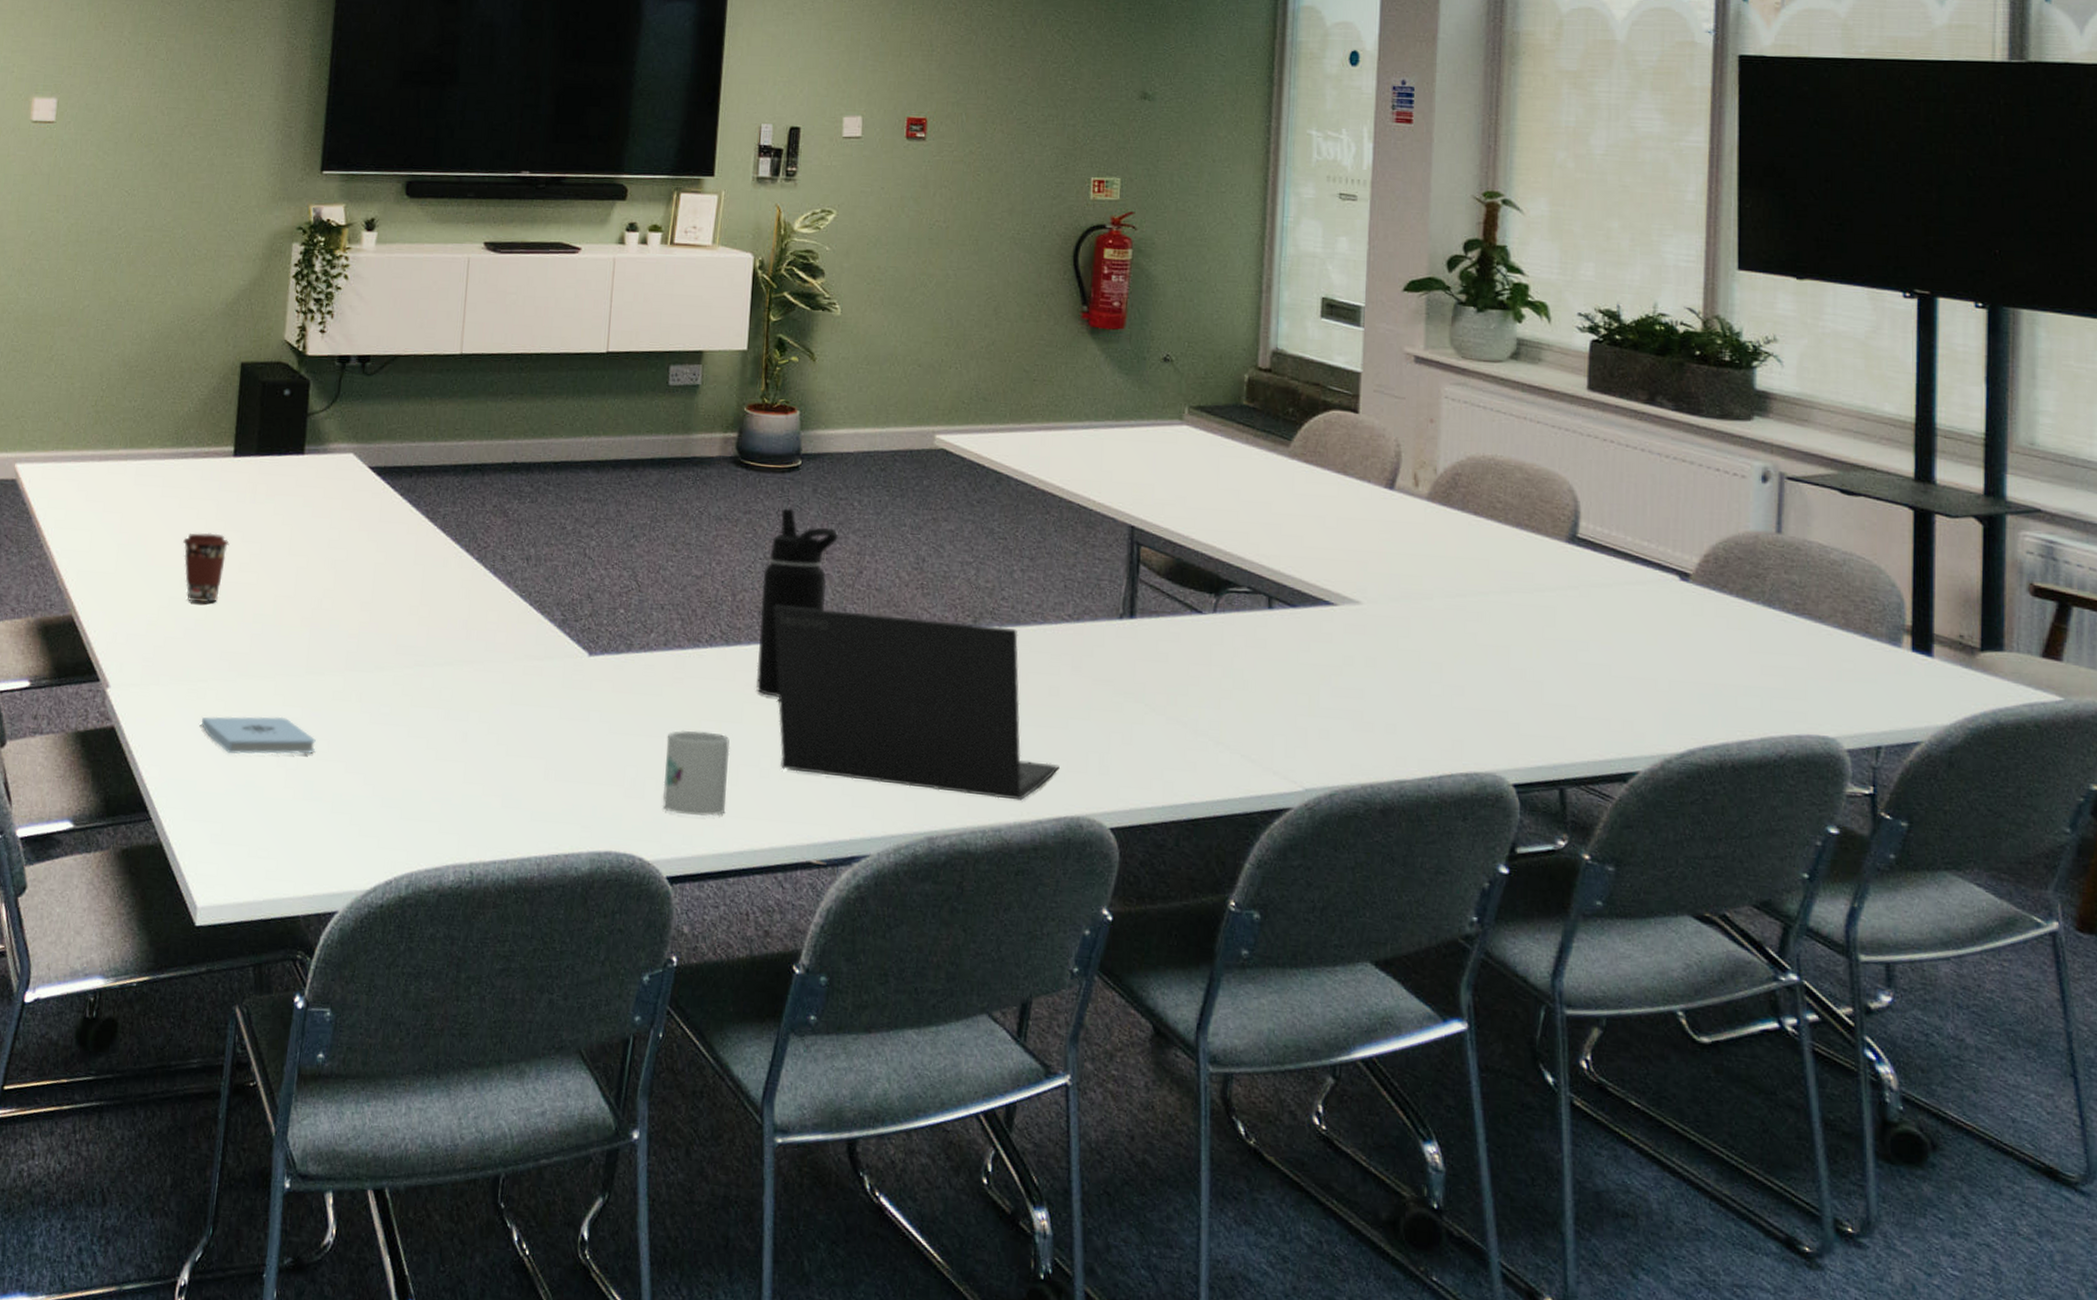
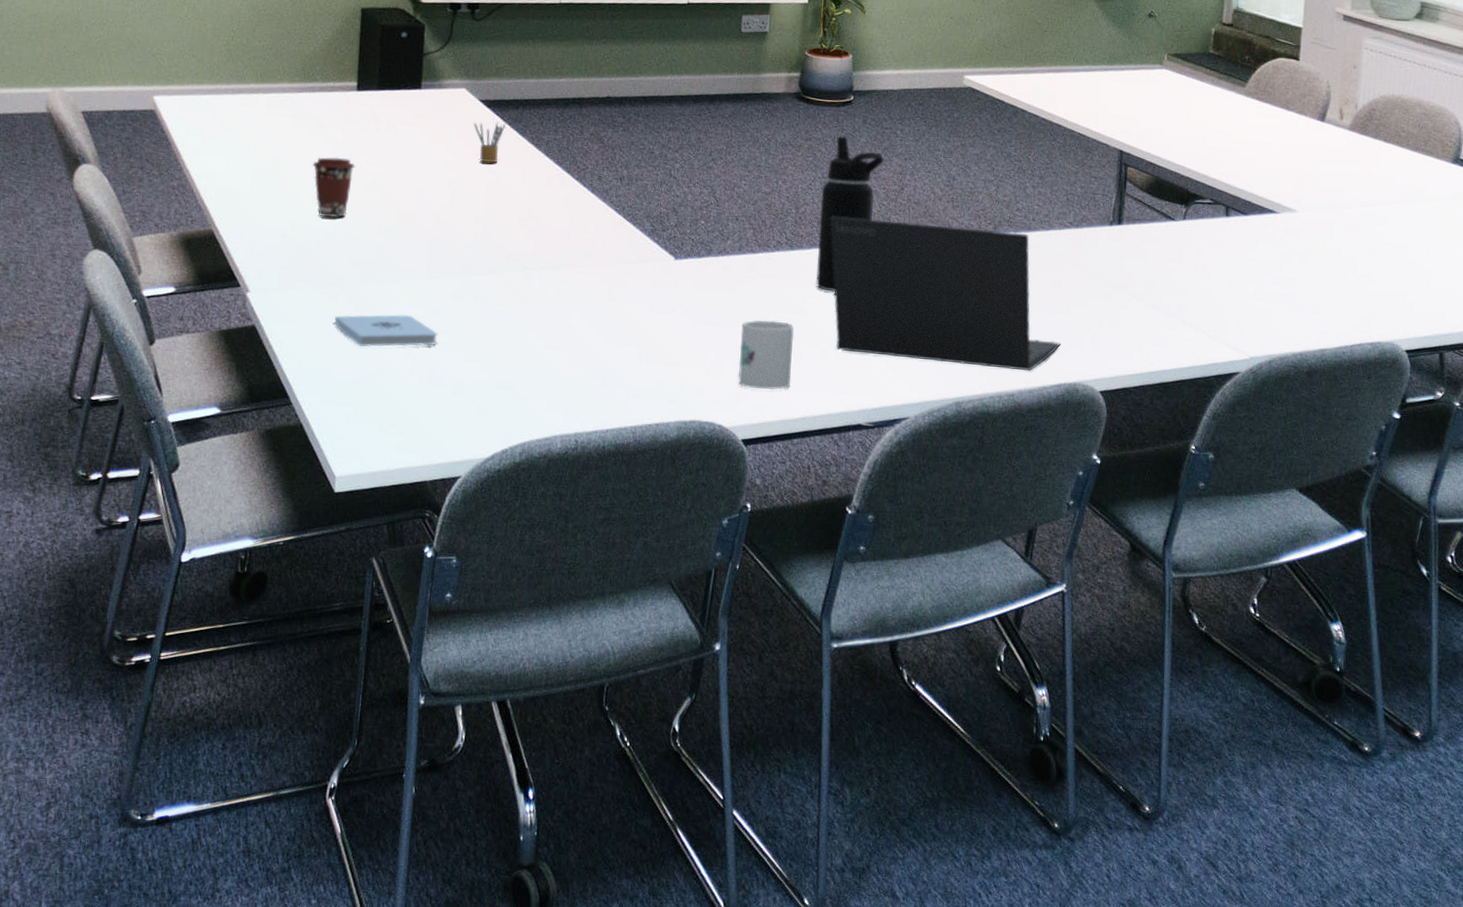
pencil box: none [362,492,398,541] -> present [474,122,507,164]

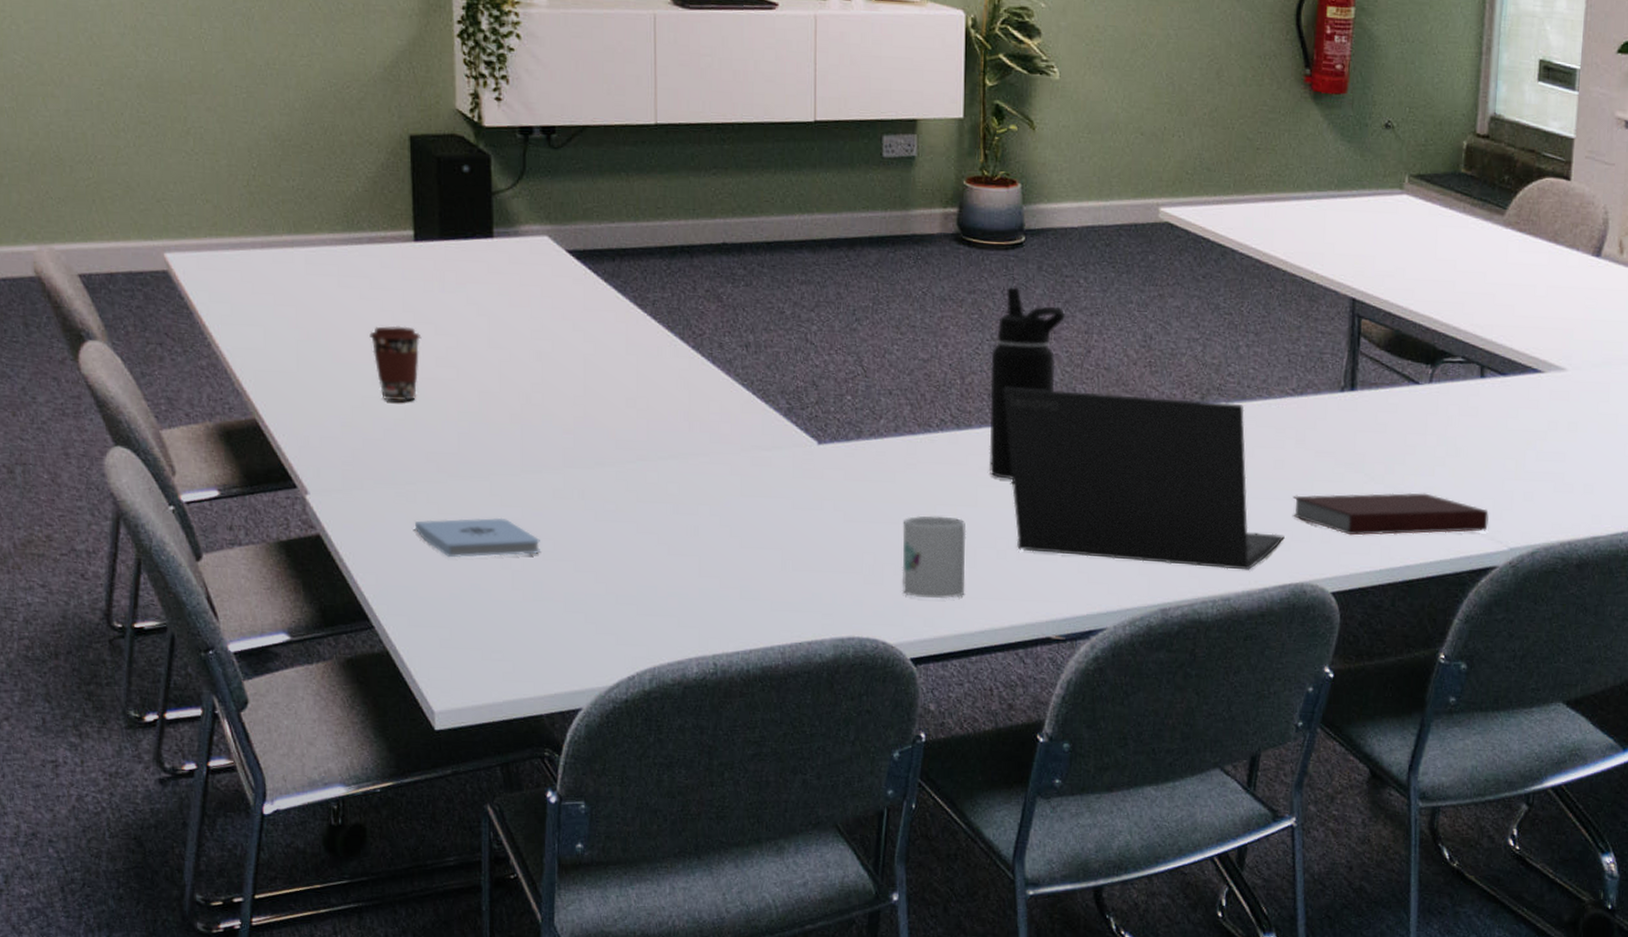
pencil box: present [474,122,507,164] -> none [562,278,602,330]
notebook: none [1068,309,1233,345] -> present [1293,492,1489,536]

